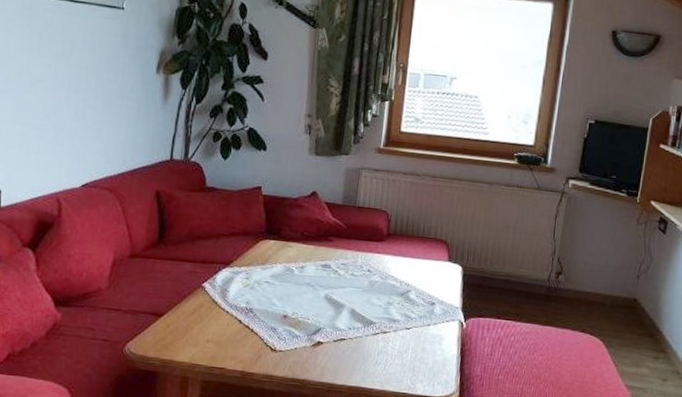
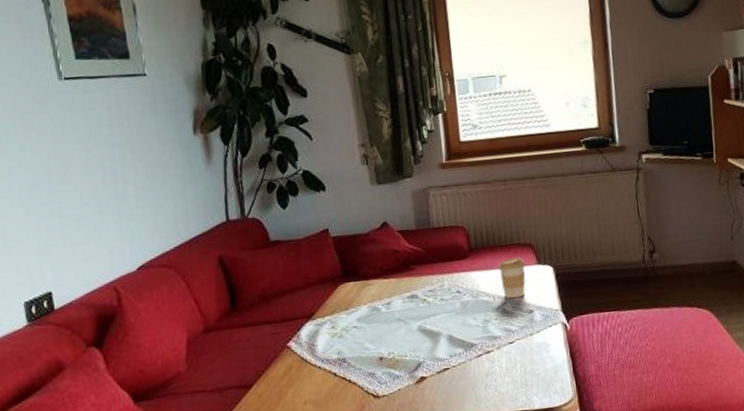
coffee cup: none [410,250,437,289] -> present [498,257,526,299]

